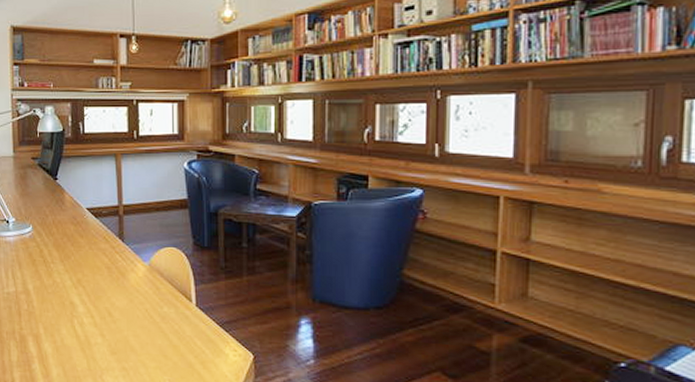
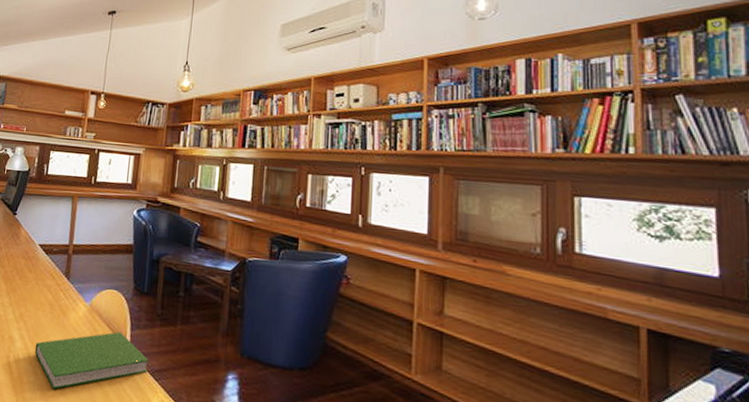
hardcover book: none [98,287,217,349] -> present [34,331,149,390]

